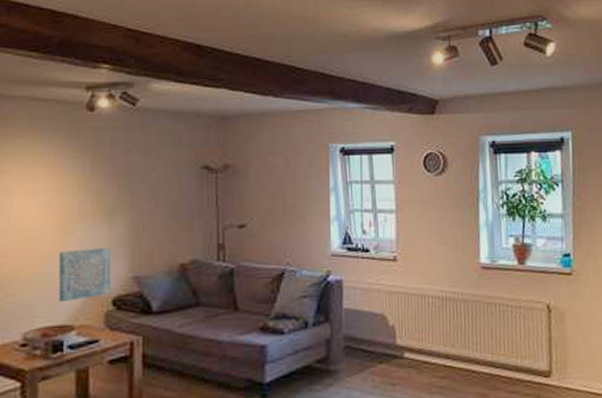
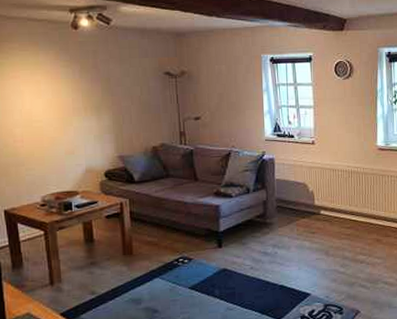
wall art: present [58,248,112,303] -> none [61,135,103,175]

